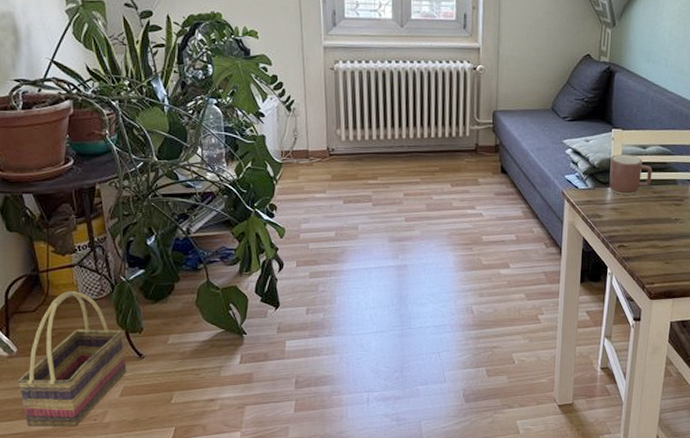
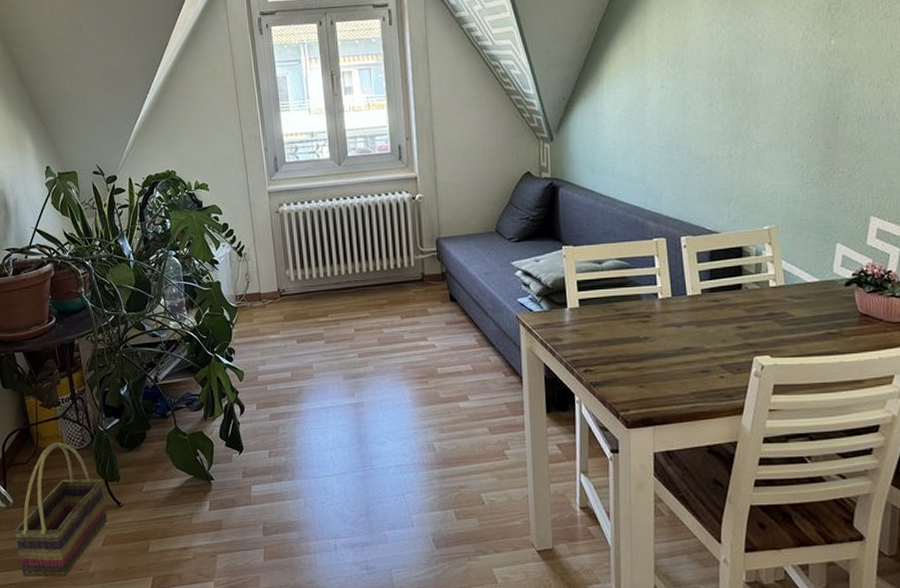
mug: present [609,154,652,195] -> none [564,272,613,315]

